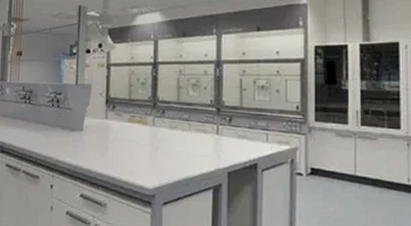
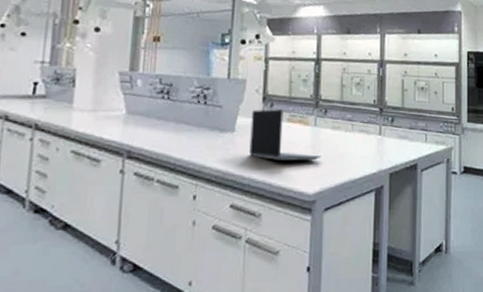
laptop computer: none [95,110,160,158] -> present [249,109,322,161]

